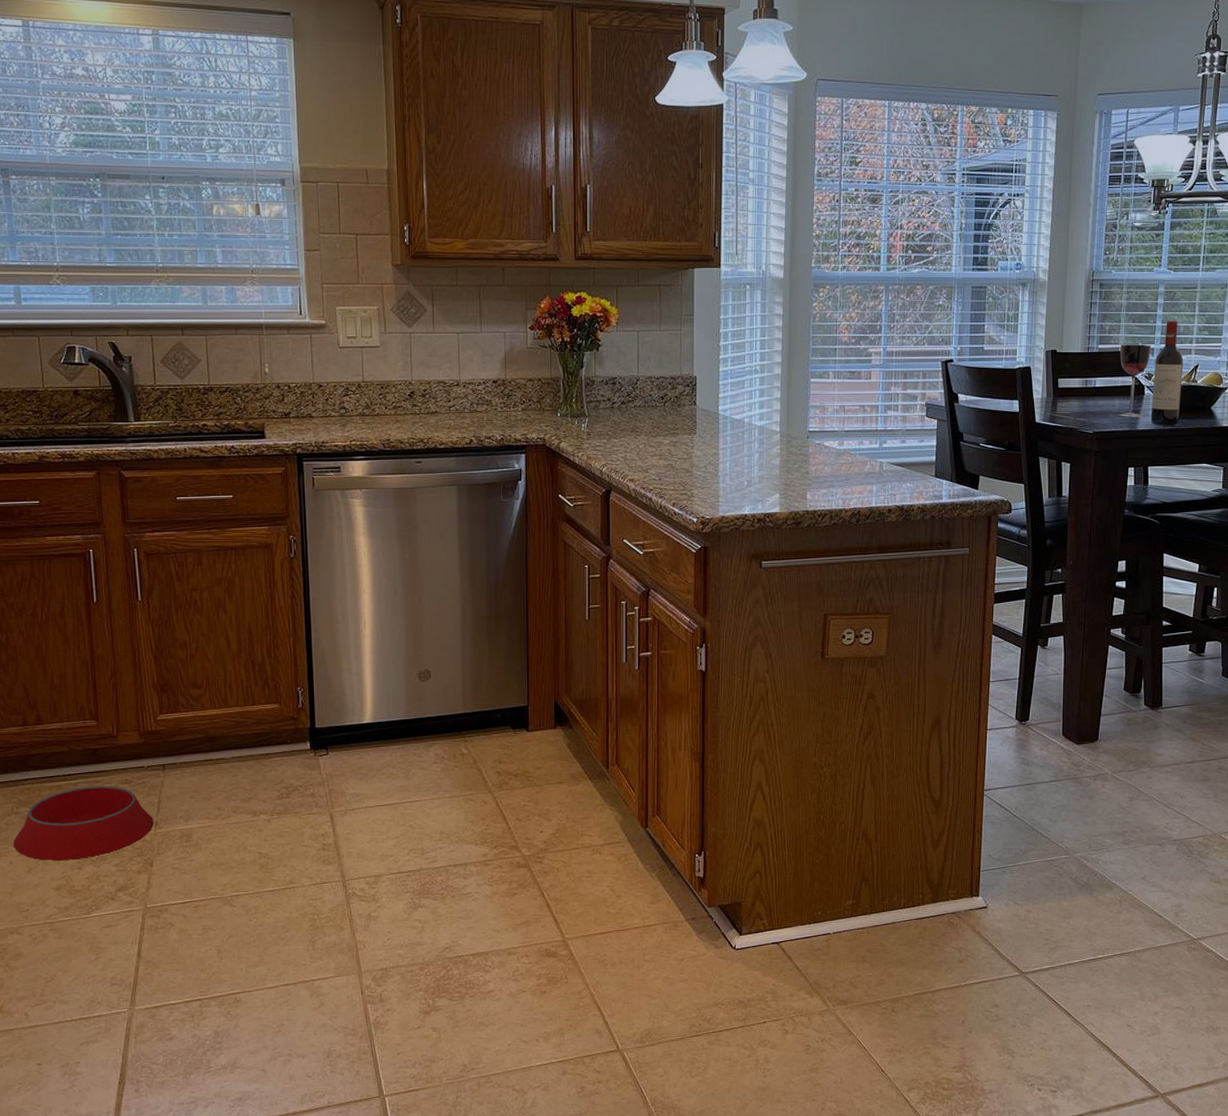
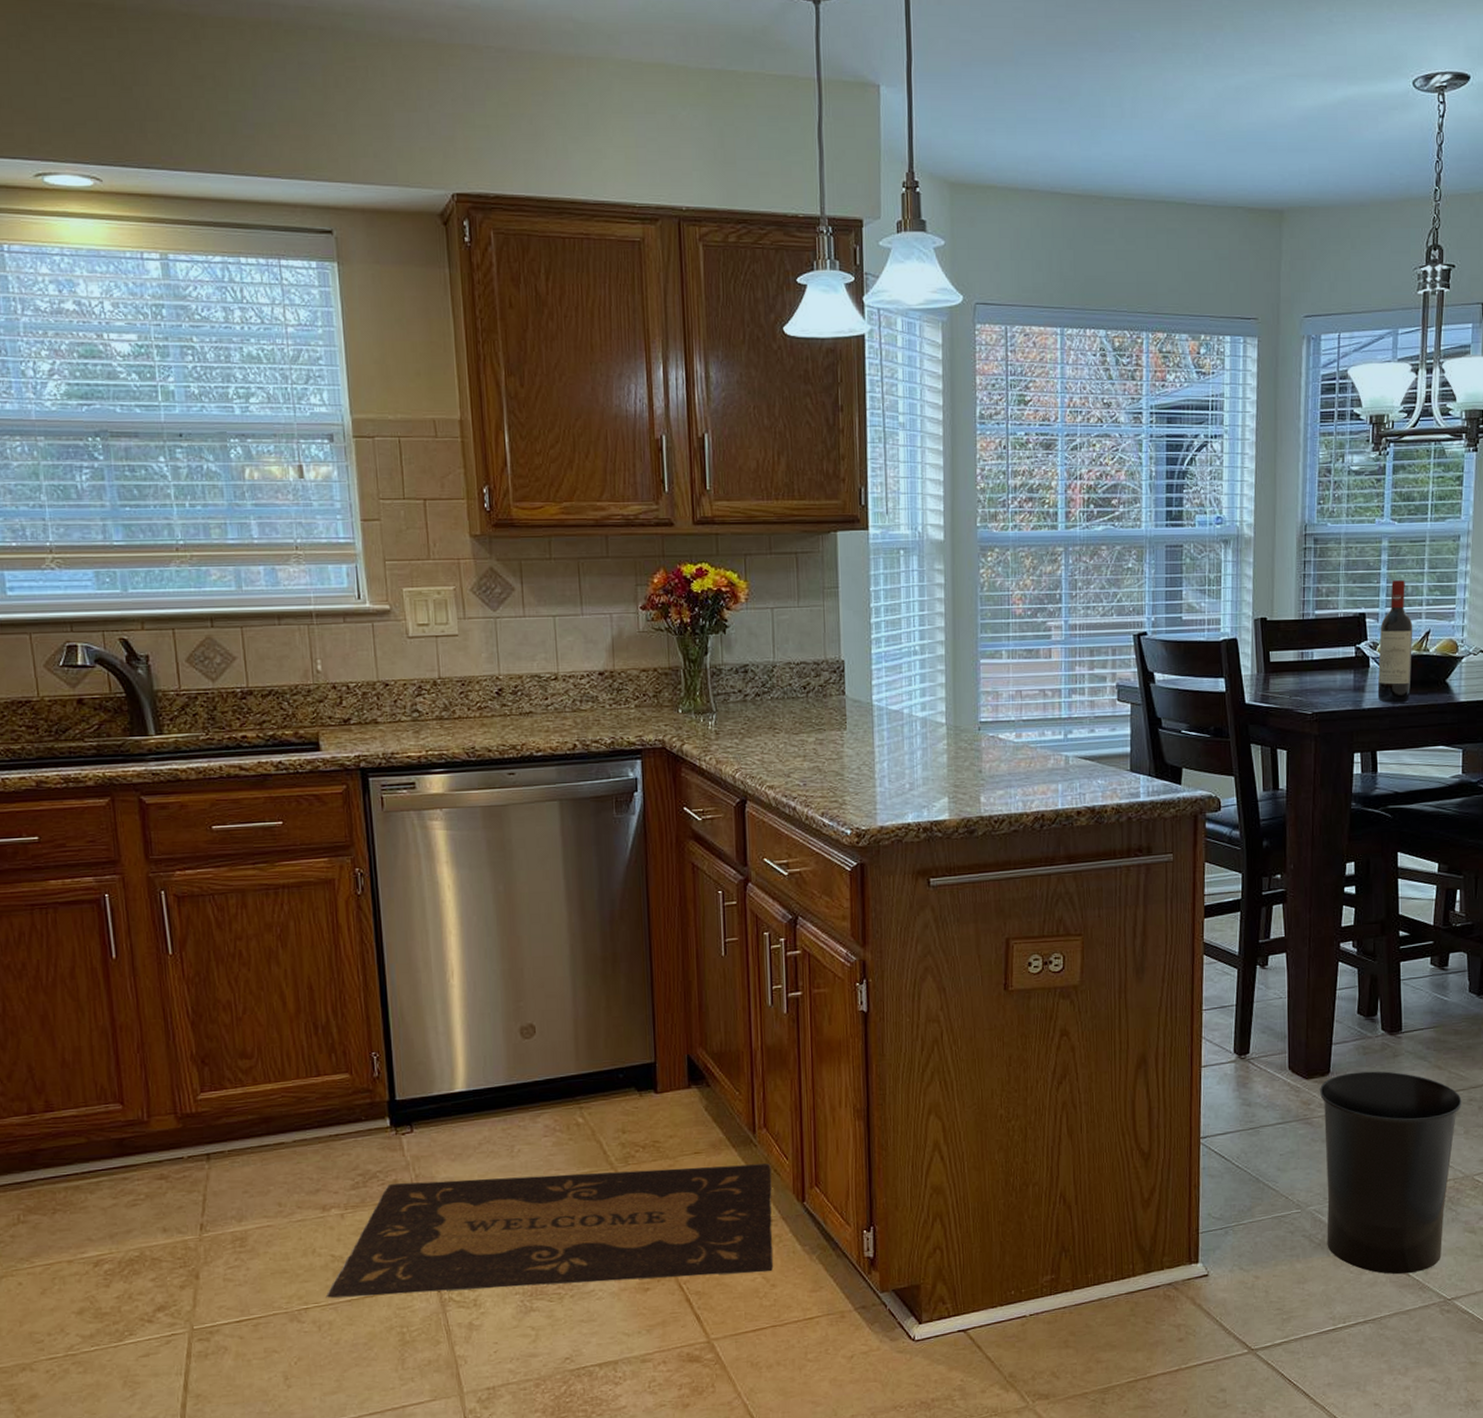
pet bowl: present [13,786,154,860] -> none [21,1183,198,1278]
doormat: none [254,794,621,888] -> present [327,1163,773,1298]
waste bin: none [1088,740,1213,915] -> present [1319,1071,1462,1275]
wineglass: present [1117,344,1152,417] -> none [1339,608,1376,694]

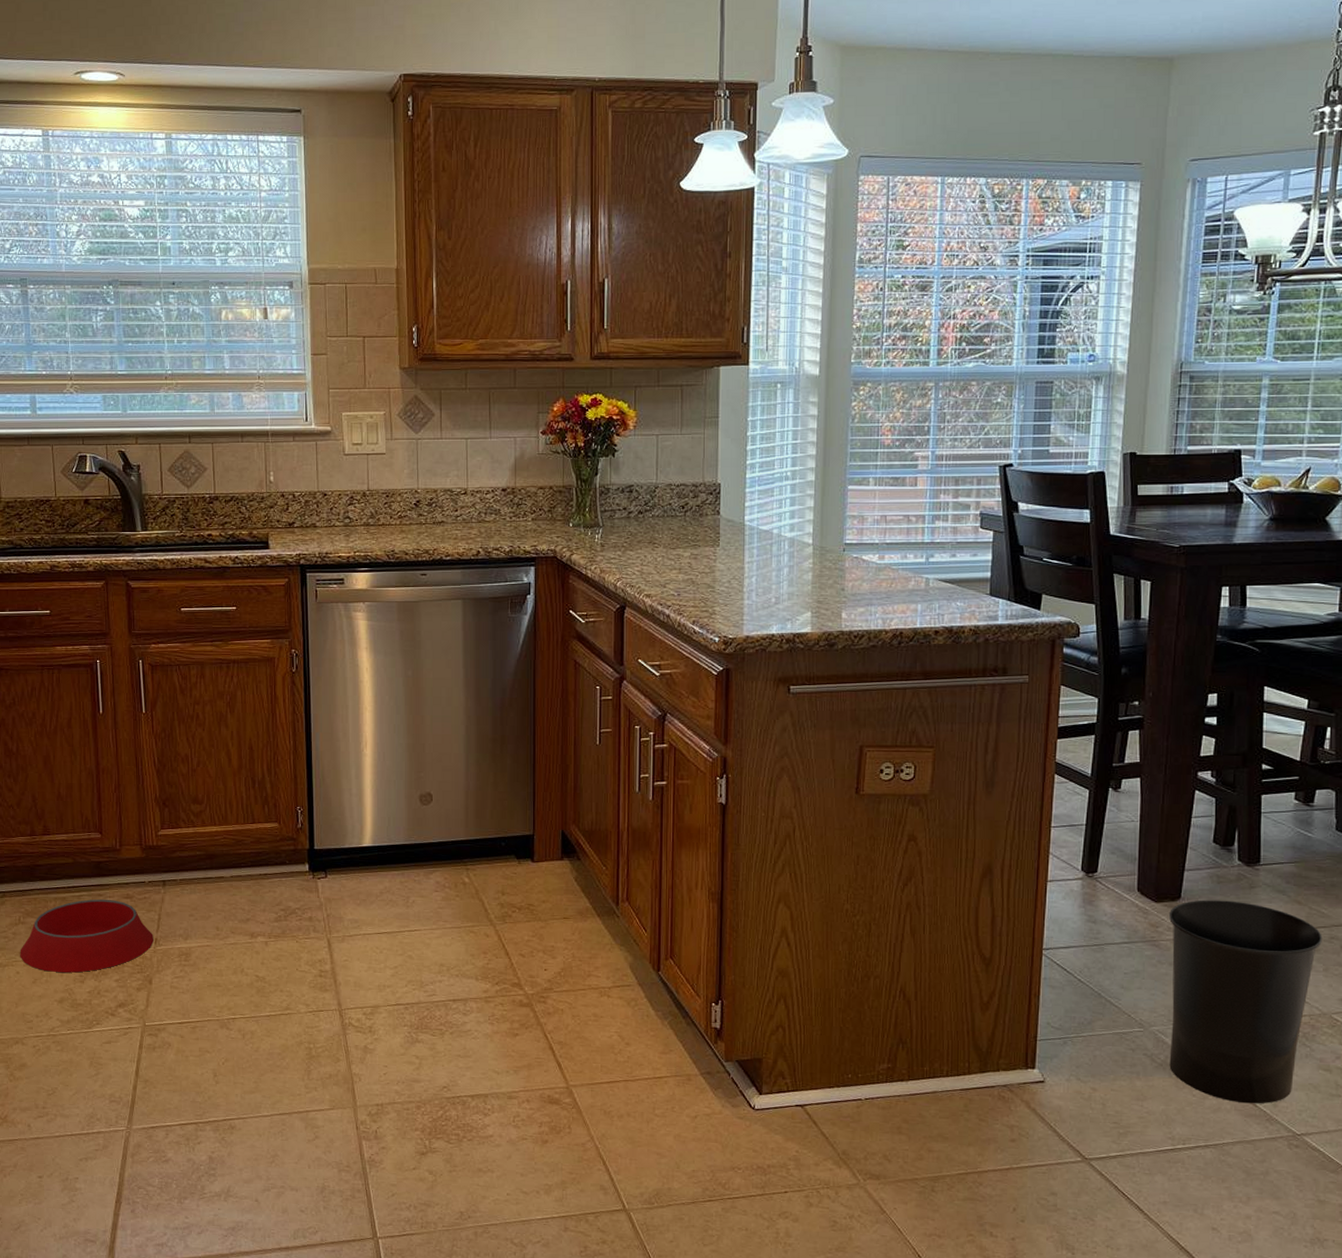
pet bowl: none [21,1183,198,1278] -> present [20,899,154,973]
doormat: present [327,1163,773,1298] -> none [251,919,631,1031]
wine bottle: present [1377,580,1413,703] -> none [1250,418,1292,539]

